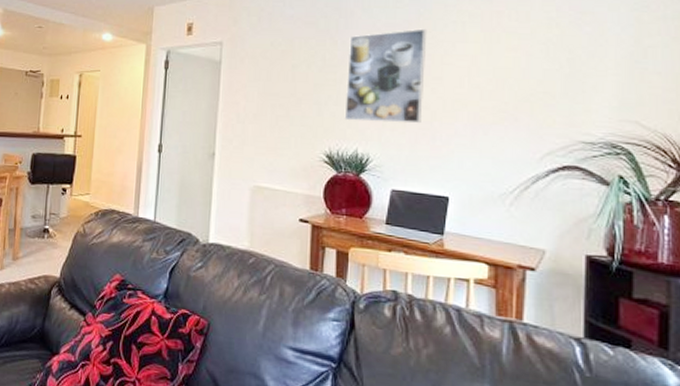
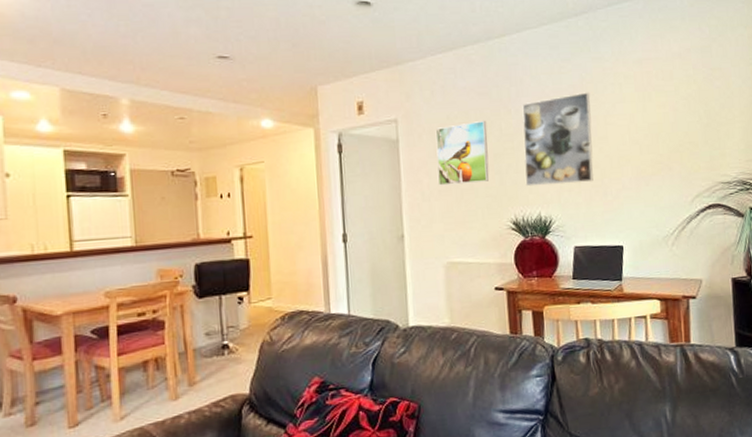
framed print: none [254,49,311,111] -> present [435,120,490,186]

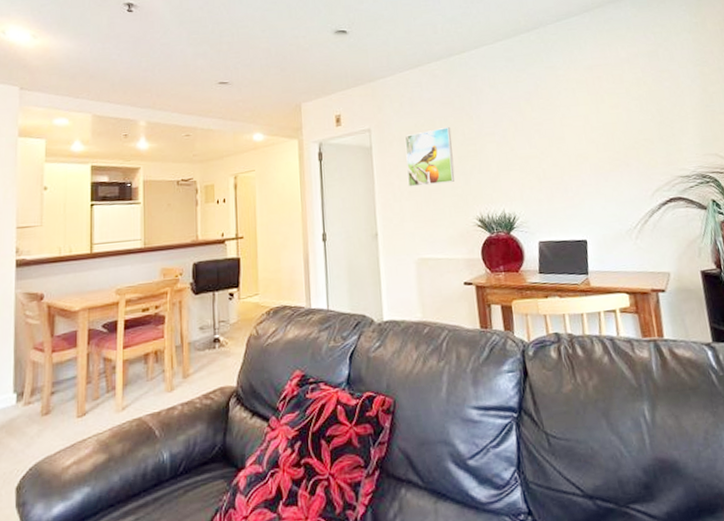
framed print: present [522,92,593,187] -> none [482,97,554,186]

